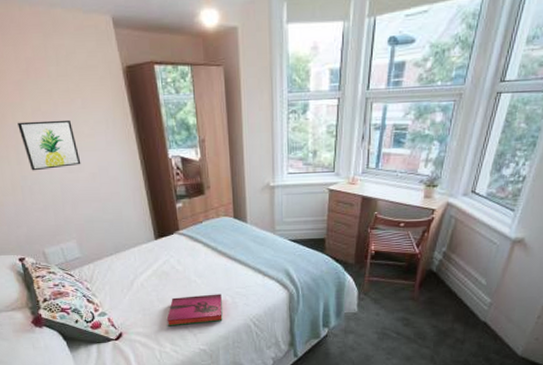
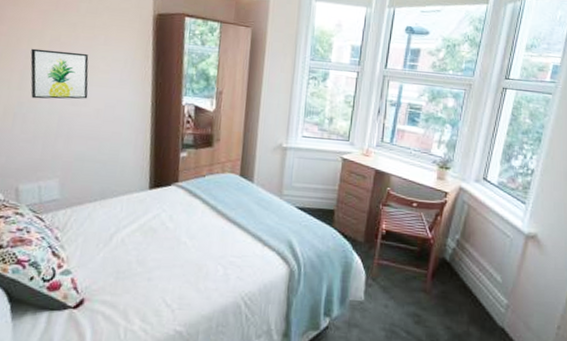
hardback book: present [166,294,223,327] -> none [142,260,213,297]

